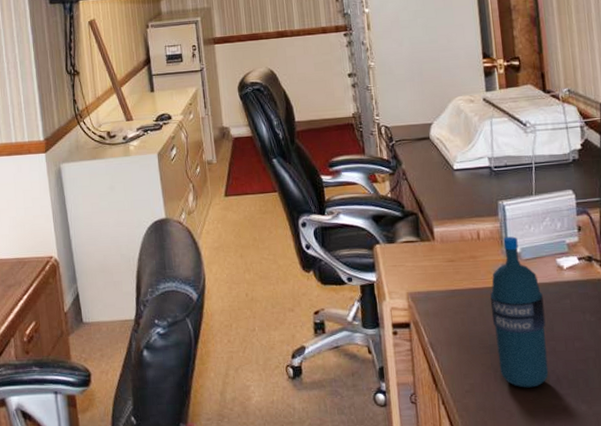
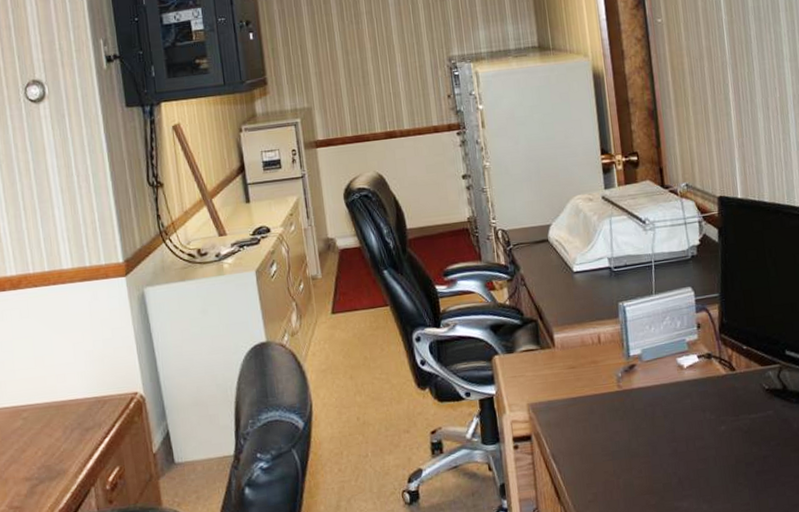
water bottle: present [490,236,549,388] -> none [612,338,671,493]

